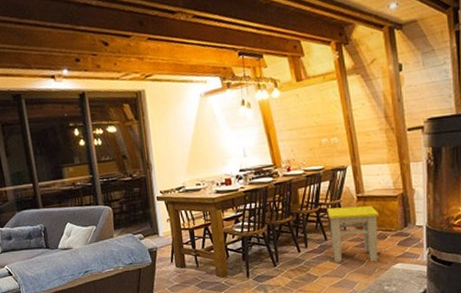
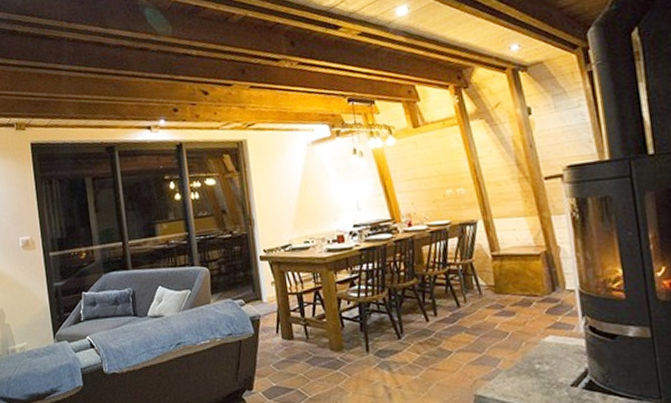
stool: present [327,205,380,263] -> none [457,265,523,335]

